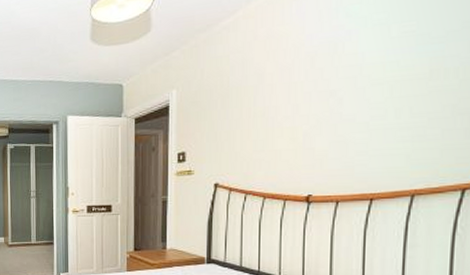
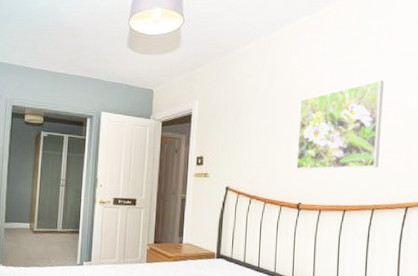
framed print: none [304,29,427,156] -> present [296,79,384,170]

